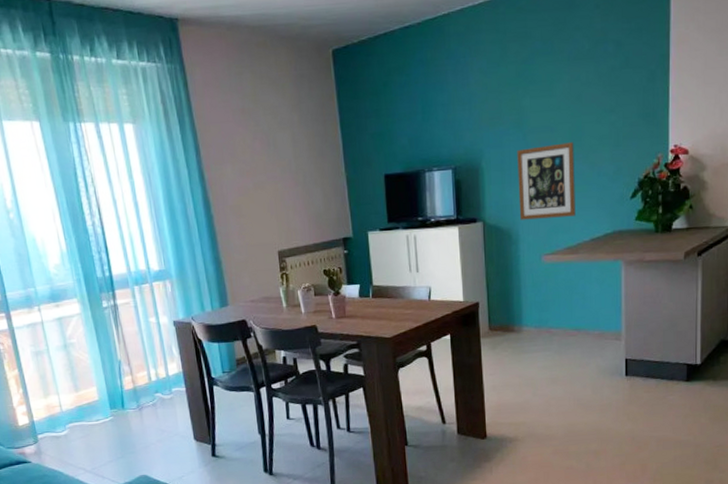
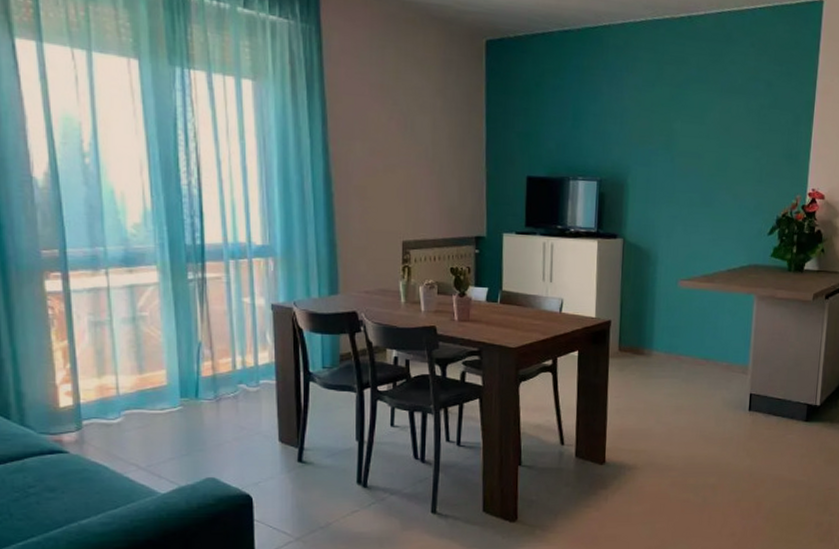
wall art: present [517,142,576,220] -> none [660,171,720,245]

